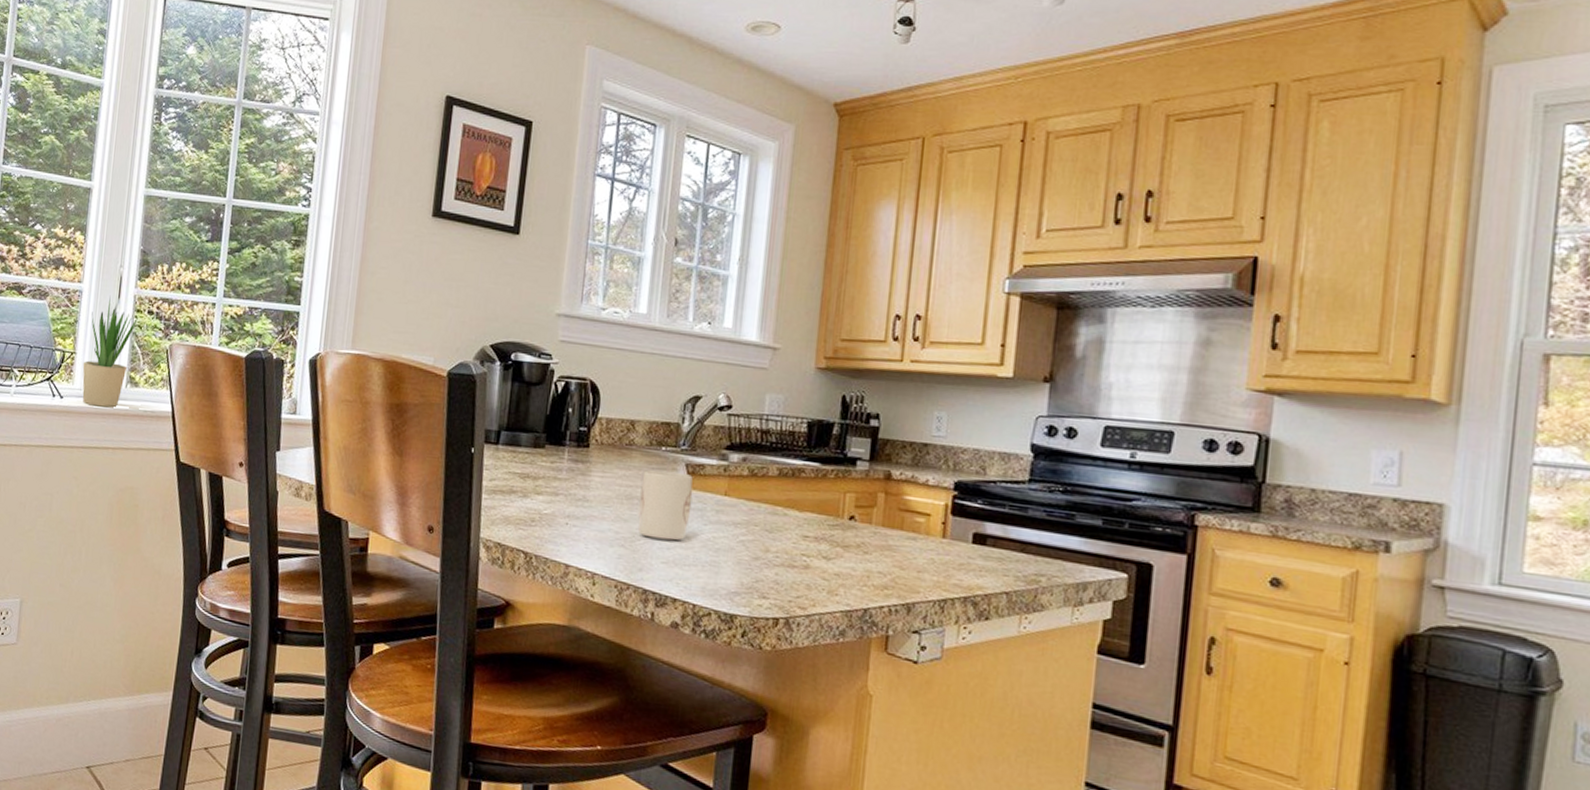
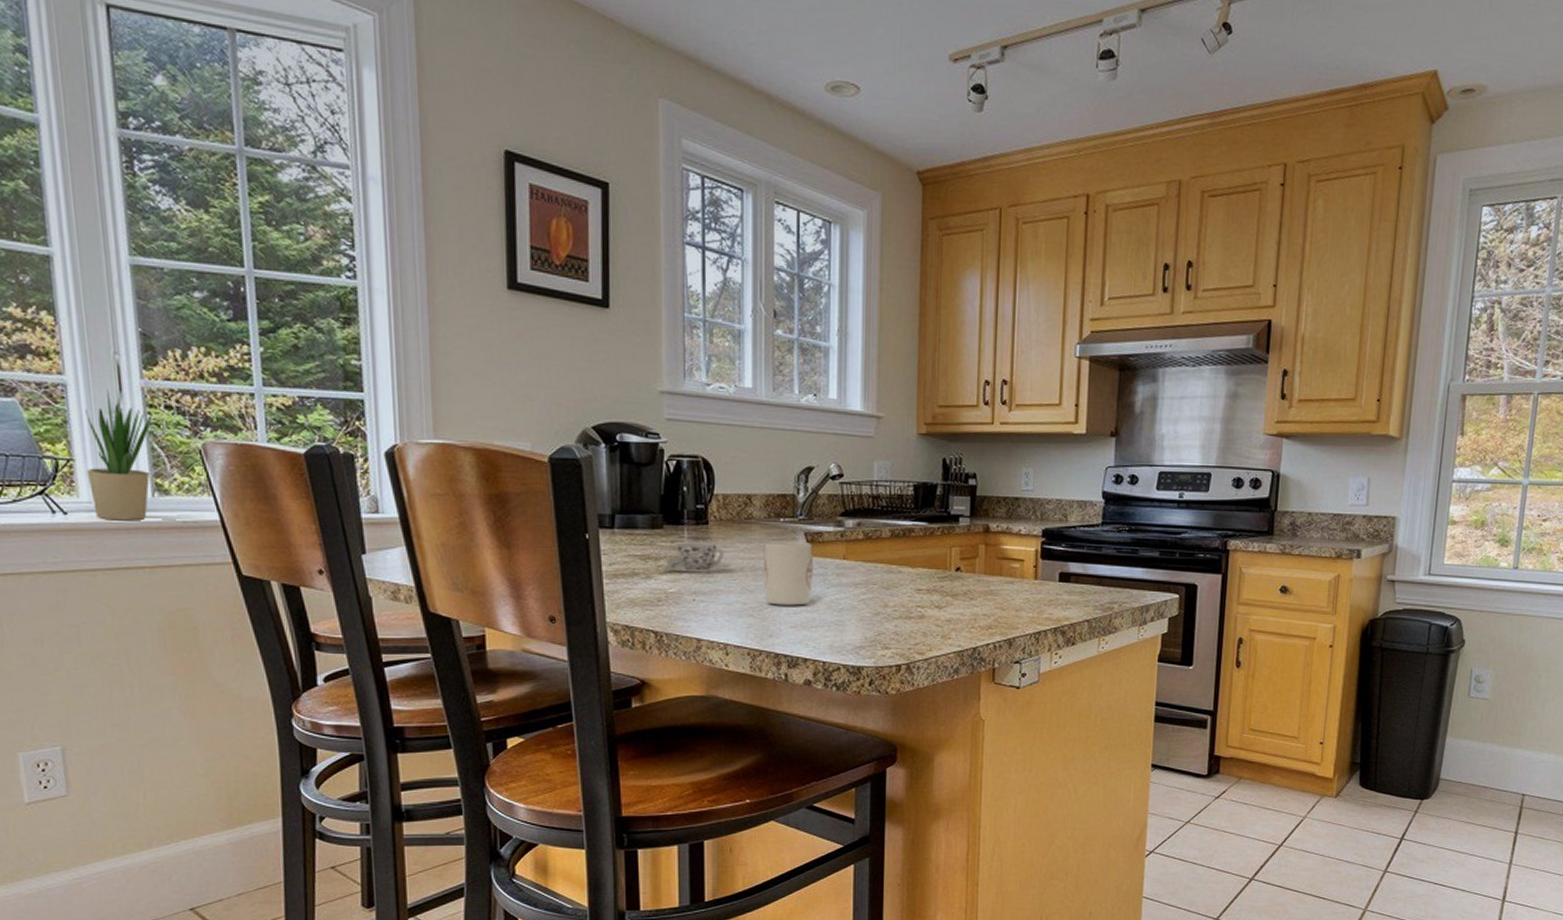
teacup: none [539,463,608,496] -> present [662,541,732,572]

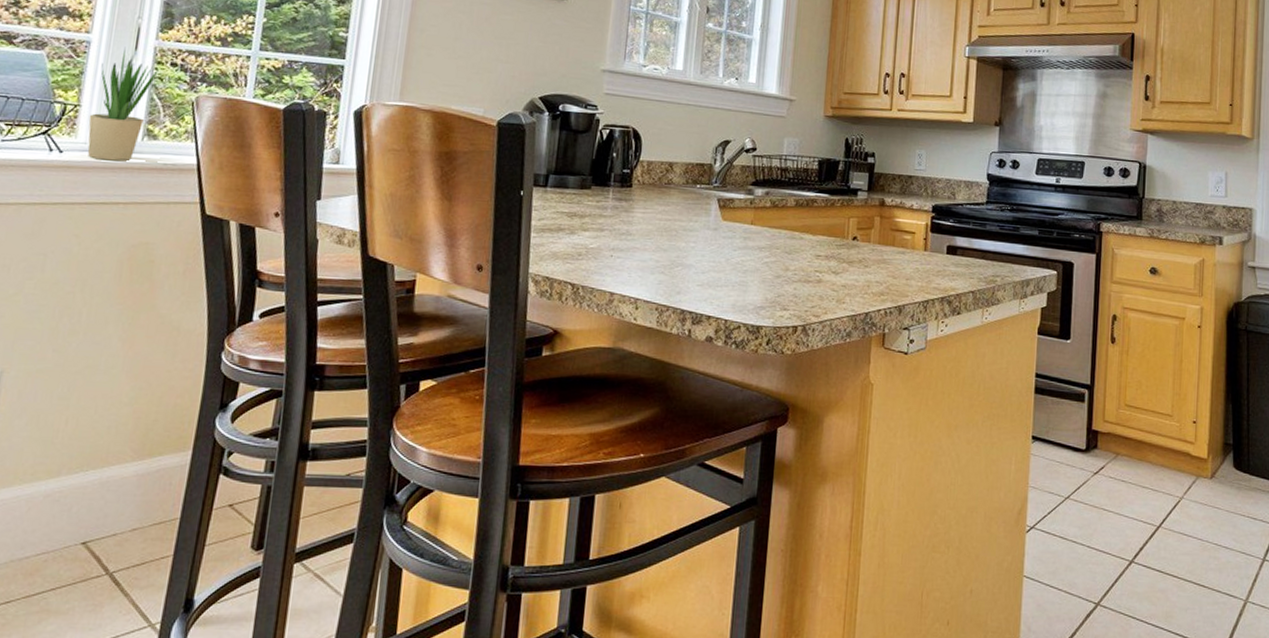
teacup: present [662,541,732,572] -> none [586,202,650,230]
mug: present [764,541,814,606] -> none [676,205,724,266]

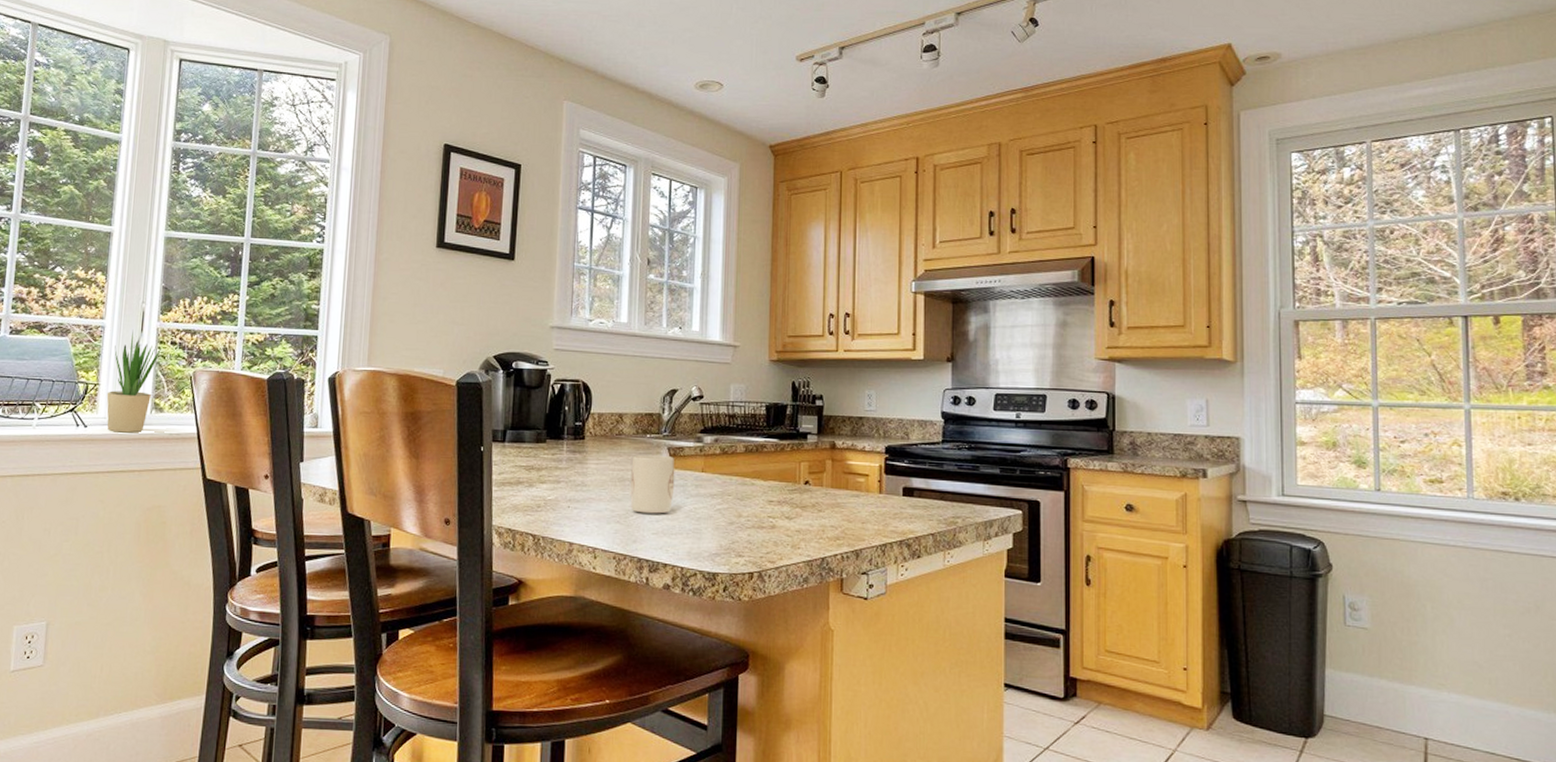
mug: none [676,205,724,266] -> present [630,454,675,514]

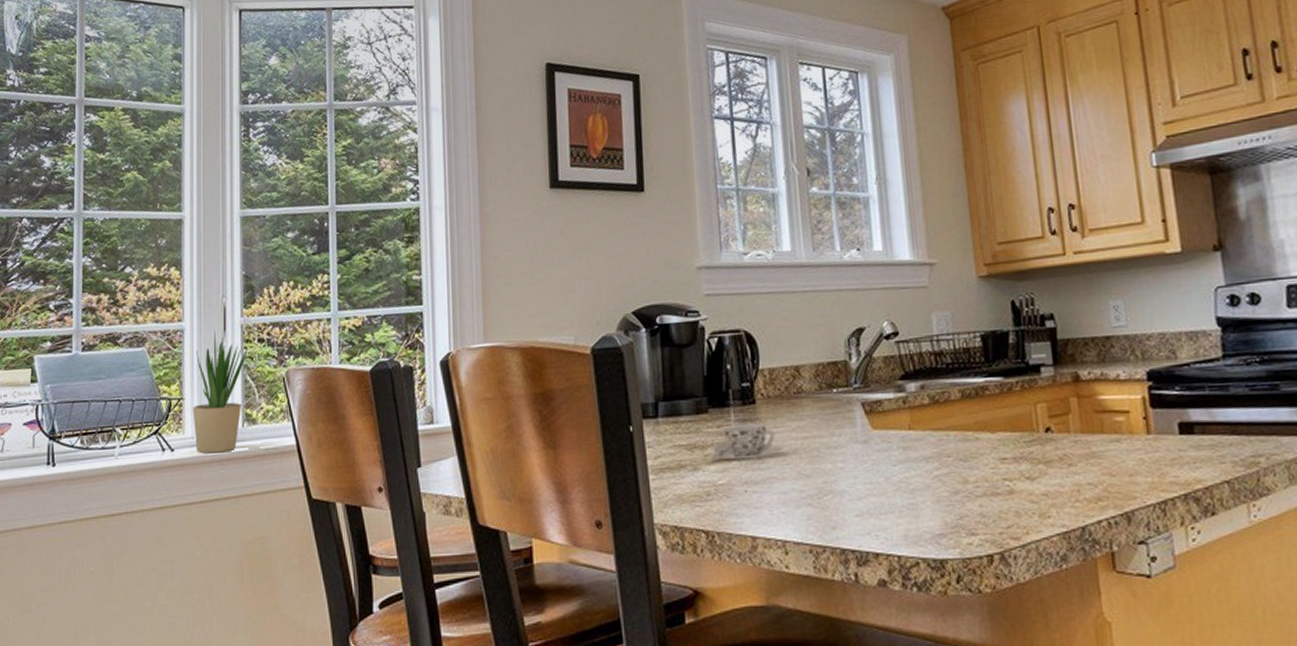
teacup: none [543,454,603,481] -> present [710,423,784,461]
mug: present [630,454,675,514] -> none [818,413,877,491]

